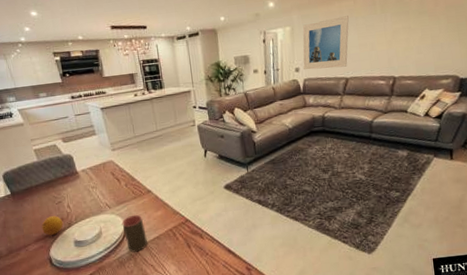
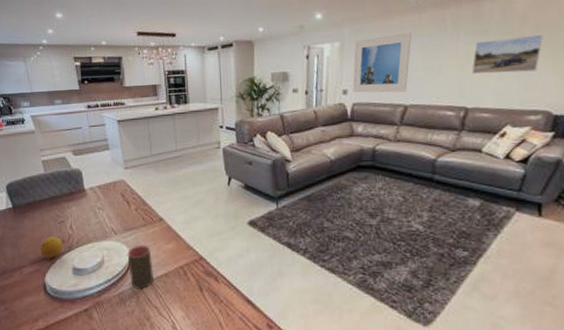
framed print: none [397,12,451,49] -> present [472,34,543,75]

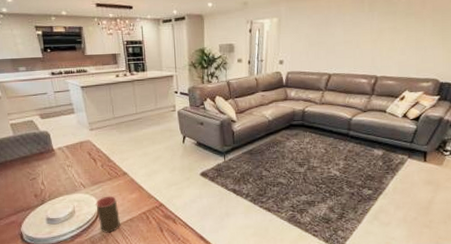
fruit: present [40,237,64,258] -> none [14,192,37,211]
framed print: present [352,33,412,93] -> none [287,11,336,63]
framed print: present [472,34,543,75] -> none [382,16,437,49]

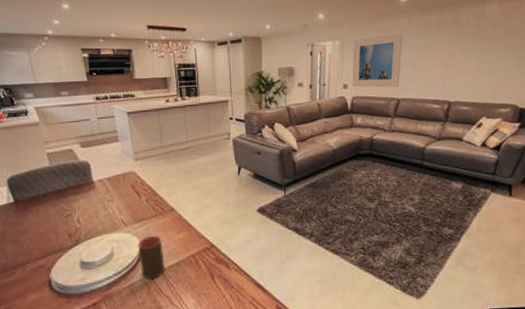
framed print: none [287,11,336,63] -> present [352,34,403,88]

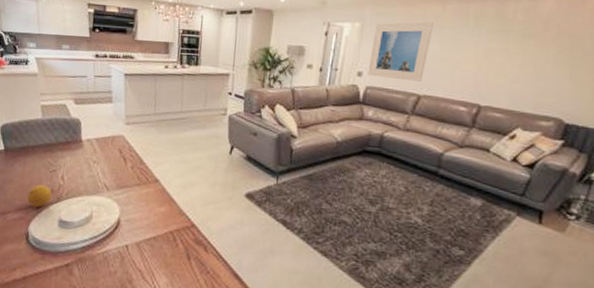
fruit: none [45,231,70,253] -> present [27,184,52,207]
cup: present [138,235,166,280] -> none [116,204,143,250]

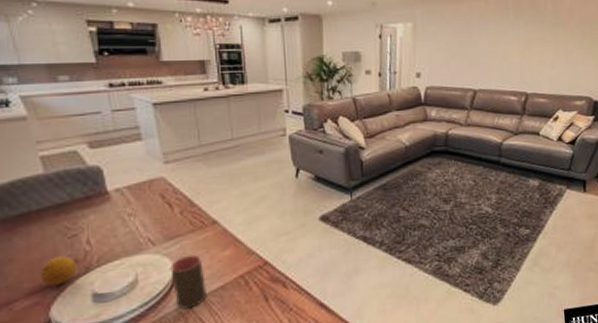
cup: none [116,204,143,250] -> present [170,254,208,309]
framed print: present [368,22,433,82] -> none [425,18,479,77]

